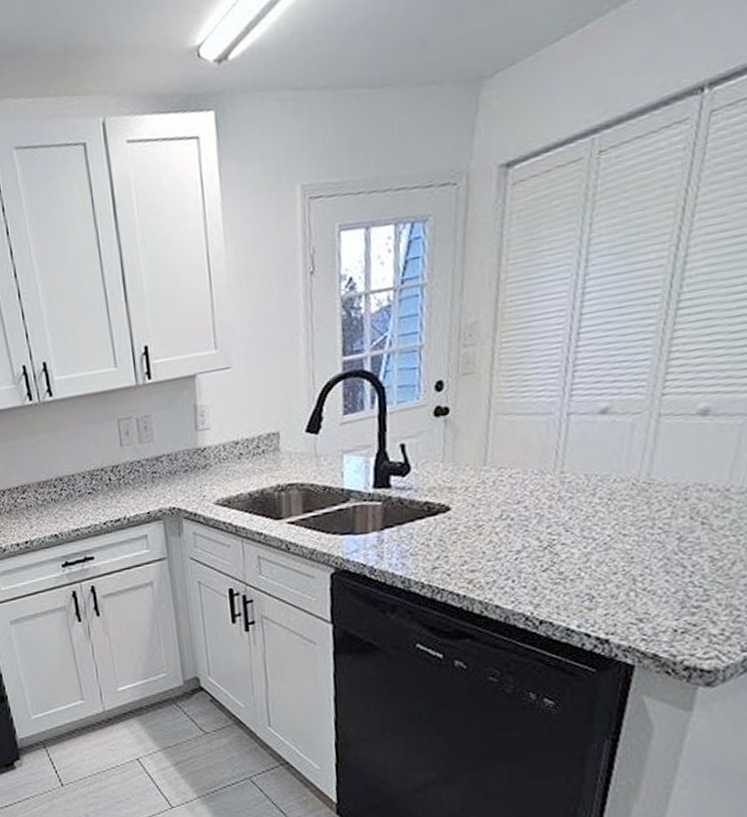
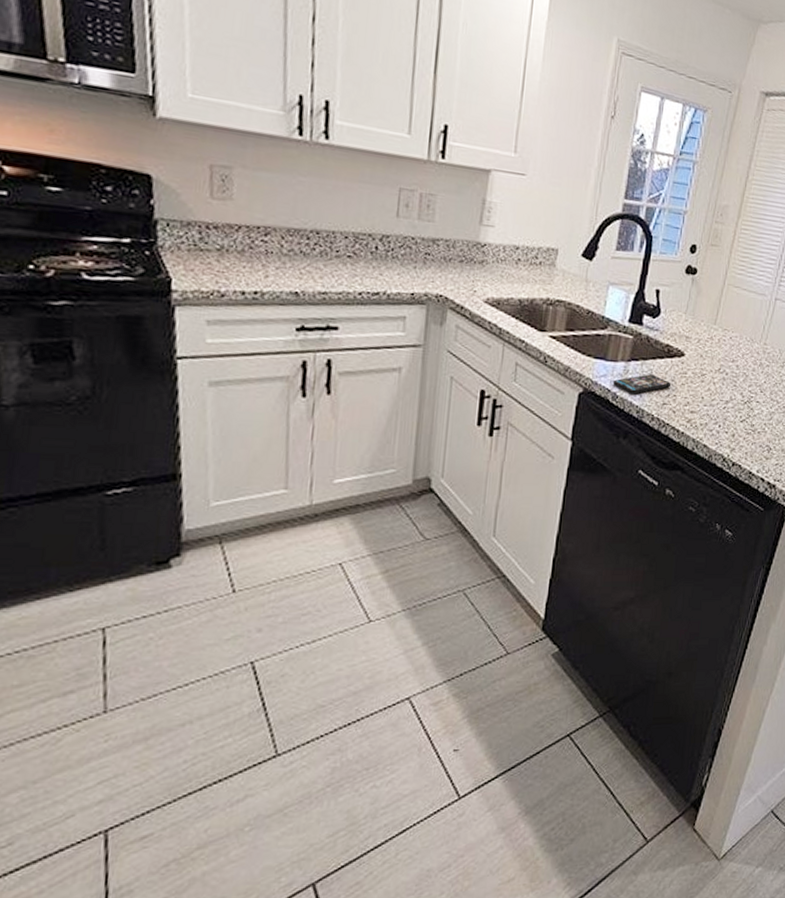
smartphone: none [367,538,440,565] -> present [612,374,672,395]

